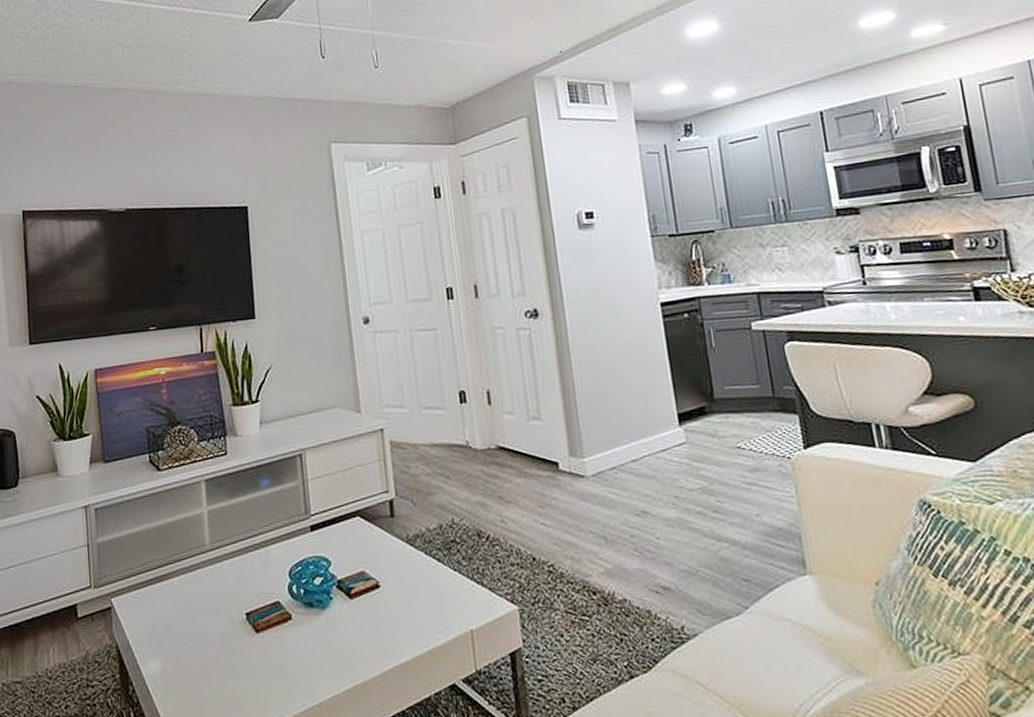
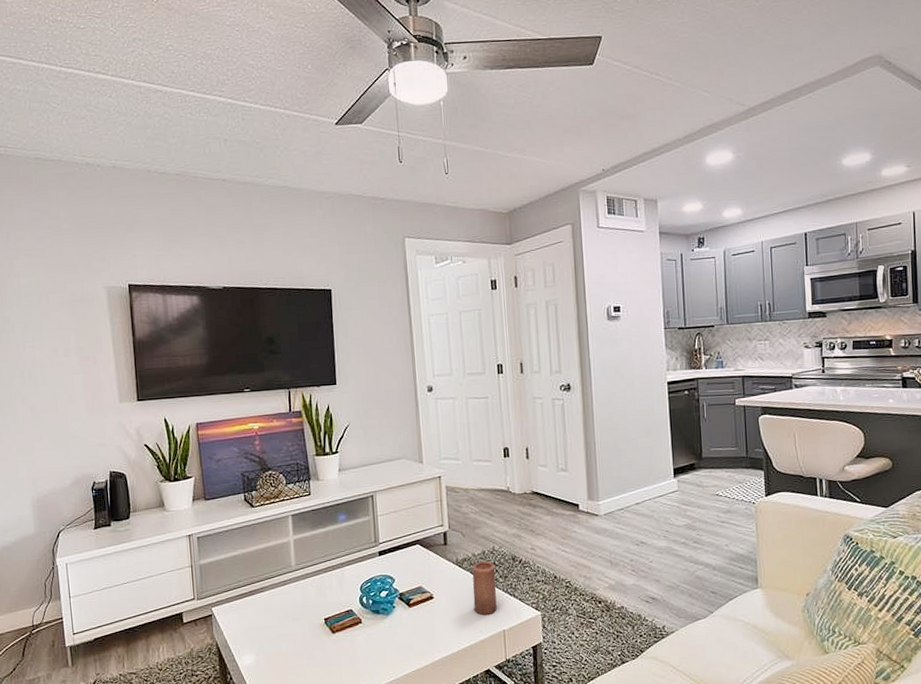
candle: none [427,538,461,610] -> present [472,561,497,615]

